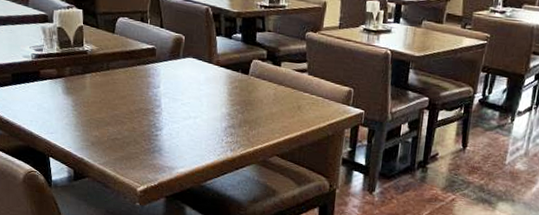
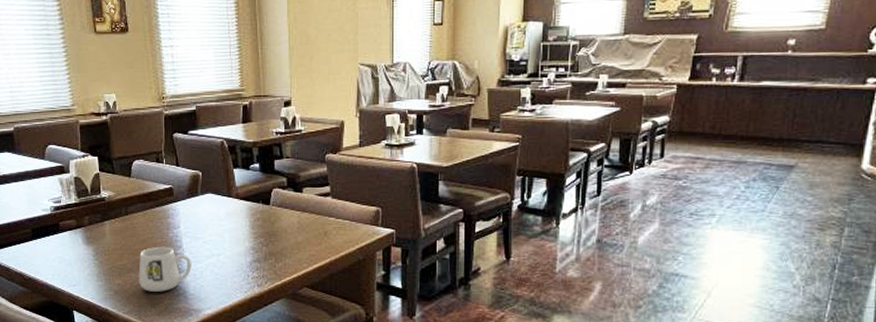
mug: none [116,103,169,148] -> present [139,246,191,292]

